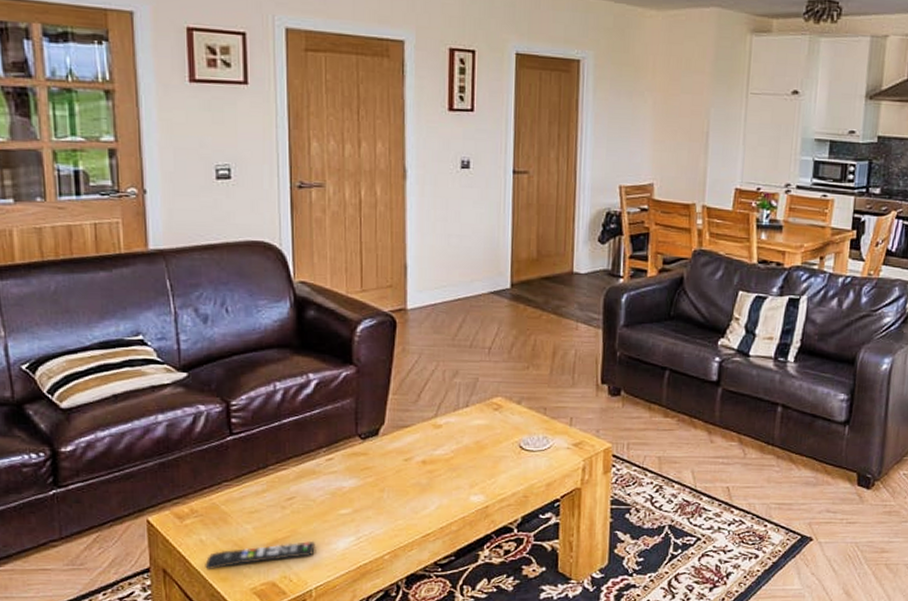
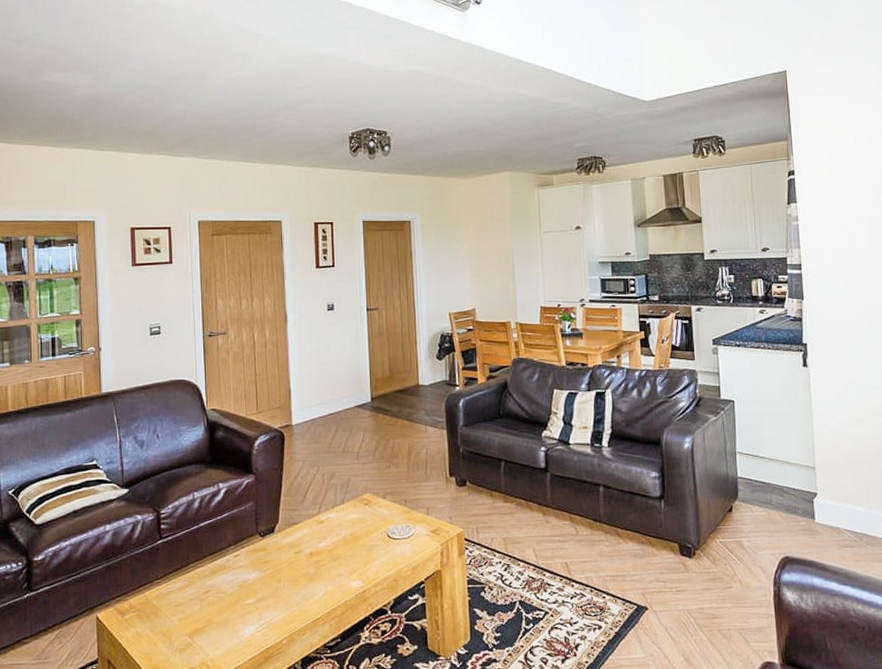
remote control: present [205,540,315,570] -> none [140,629,227,660]

